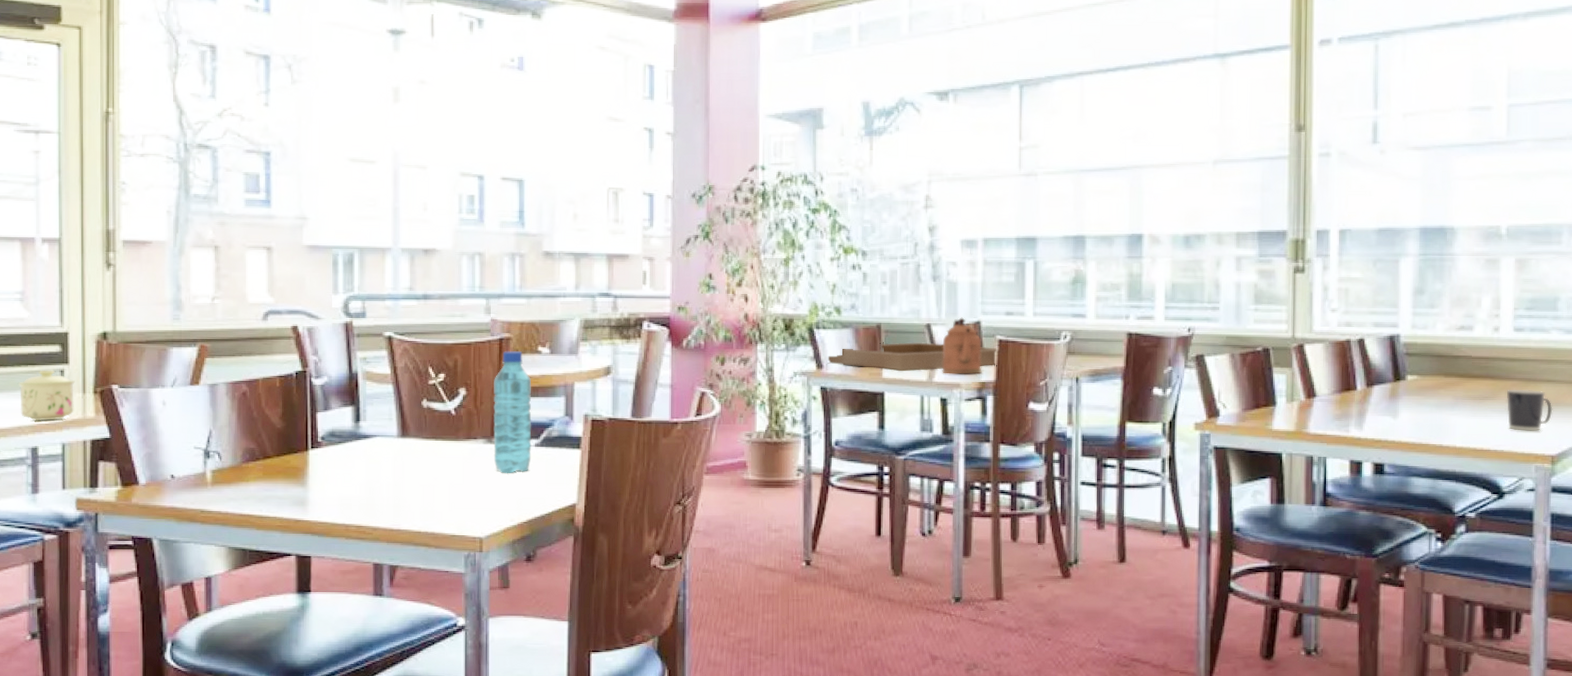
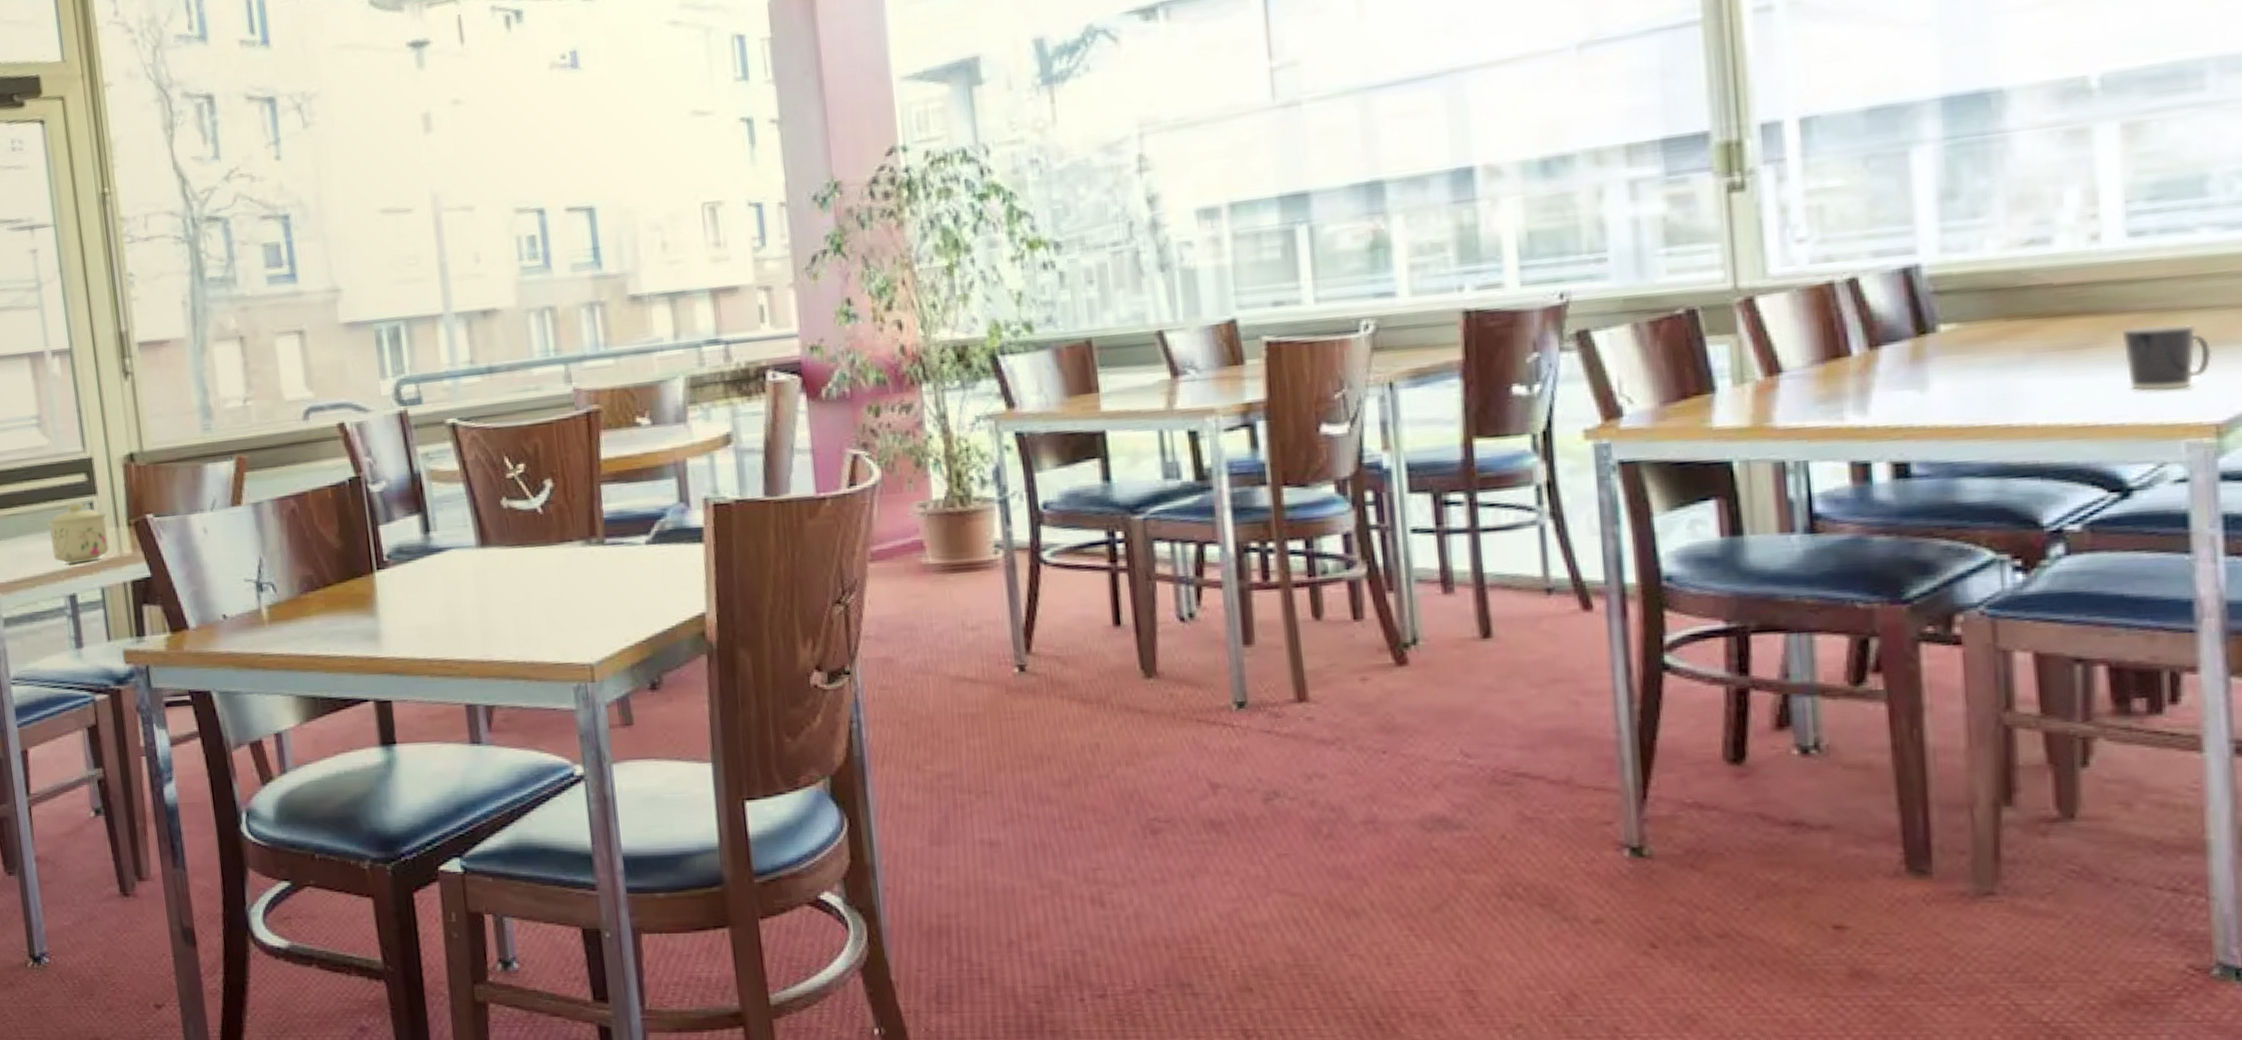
water bottle: present [493,350,532,473] -> none [585,426,643,581]
tray: present [827,342,997,372] -> none [1020,353,1265,401]
coffeepot: present [942,317,982,374] -> none [1183,316,1246,397]

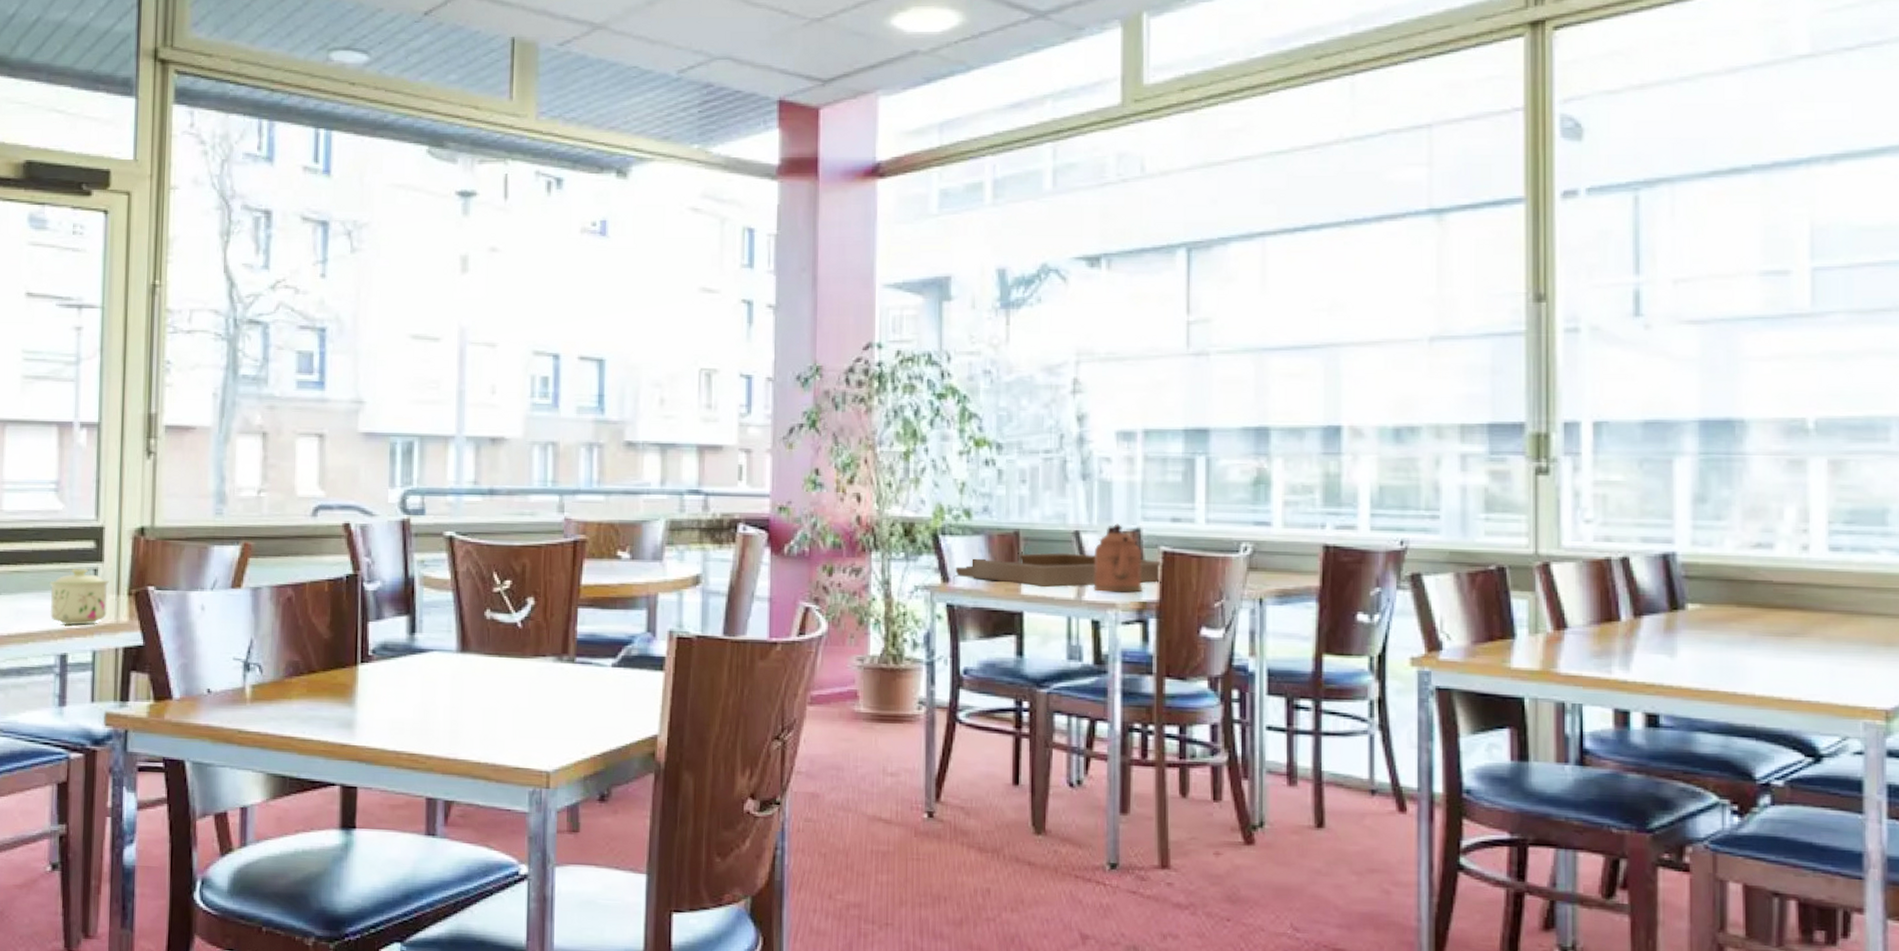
tray: none [1020,353,1265,401] -> present [955,552,1161,588]
coffeepot: none [1183,316,1246,397] -> present [1093,523,1143,592]
mug: present [2123,323,2212,391] -> none [1822,624,1885,678]

